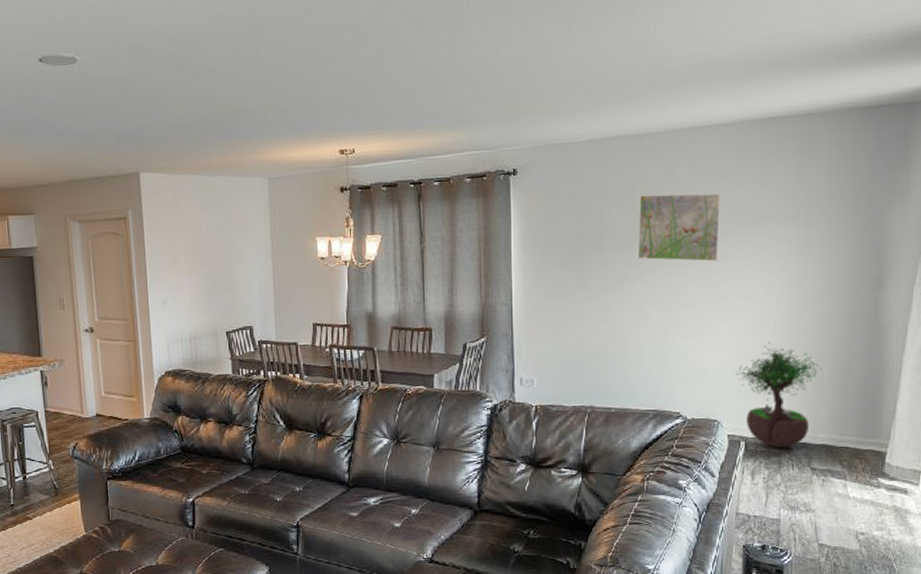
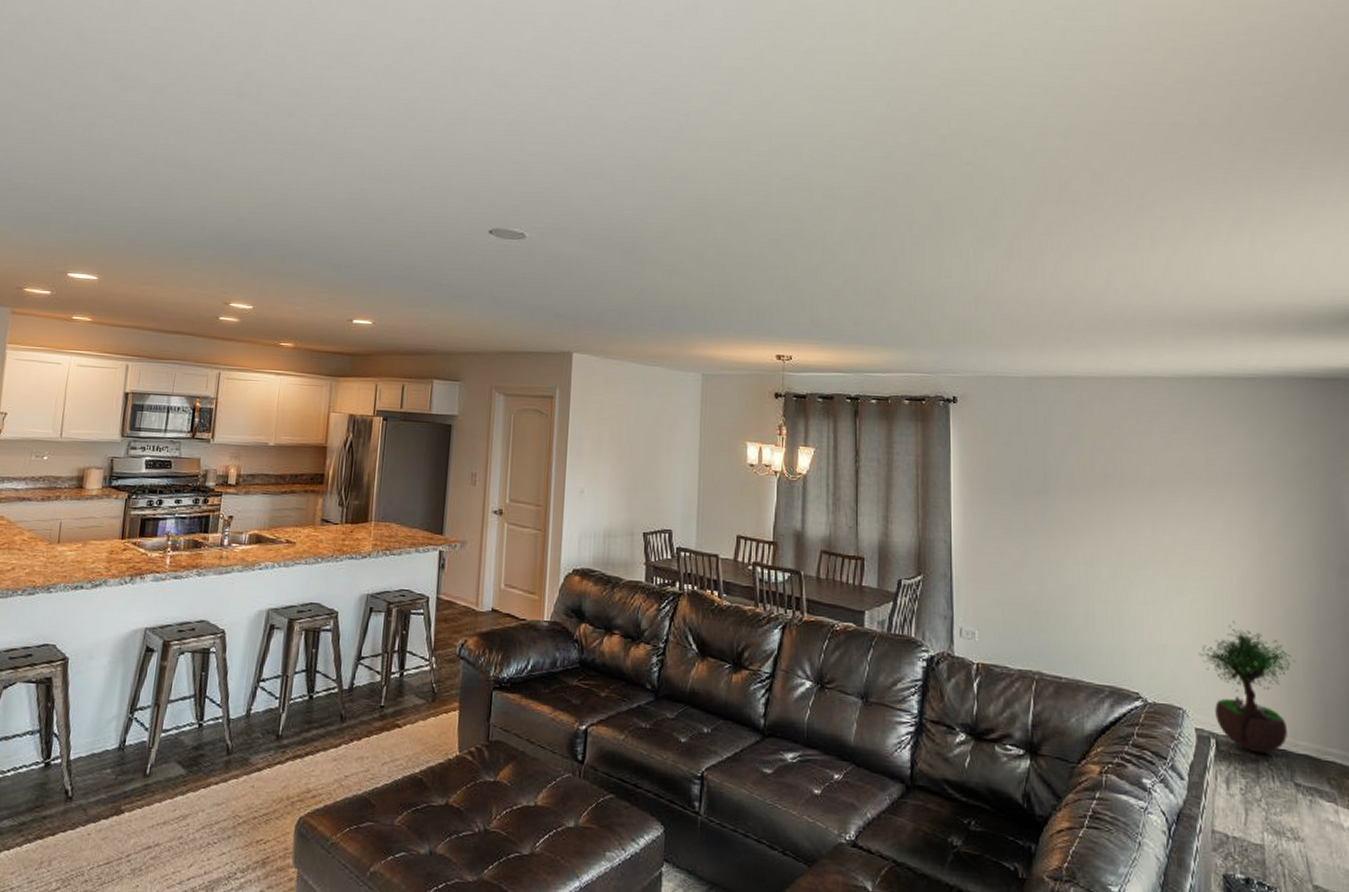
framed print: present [637,193,722,262] -> none [1084,439,1172,522]

